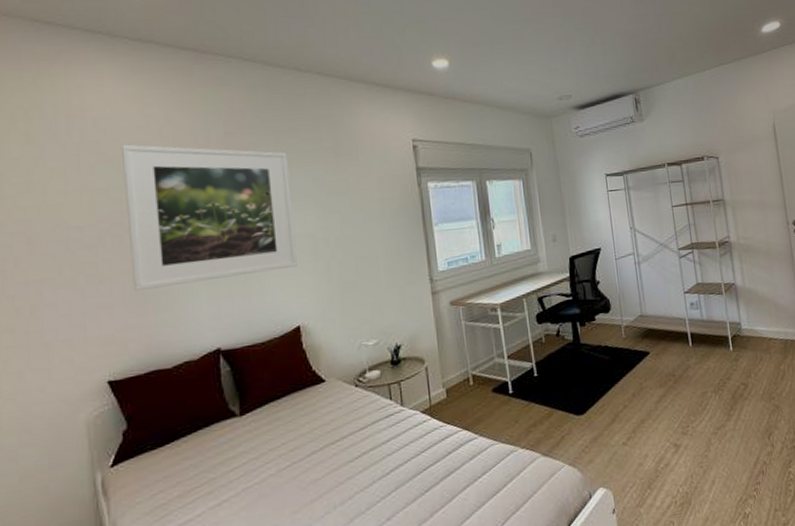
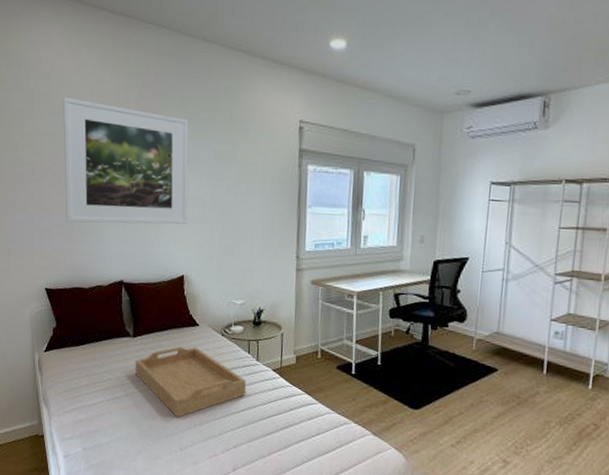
serving tray: none [245,408,394,504] -> present [135,346,247,418]

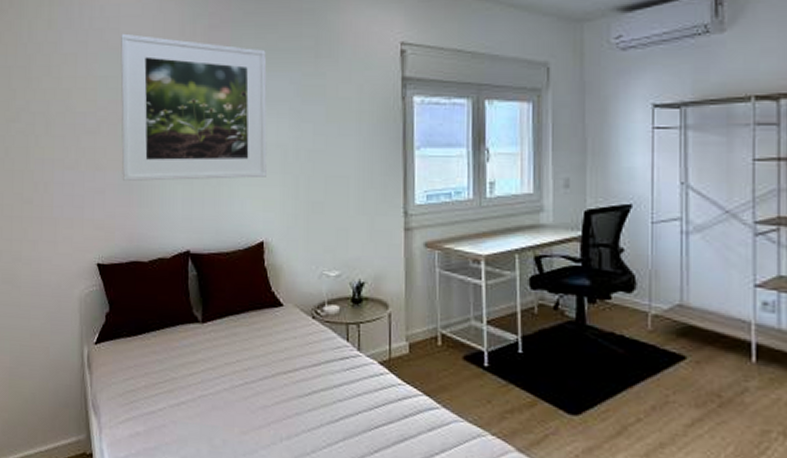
serving tray: present [135,346,247,418] -> none [204,334,346,429]

